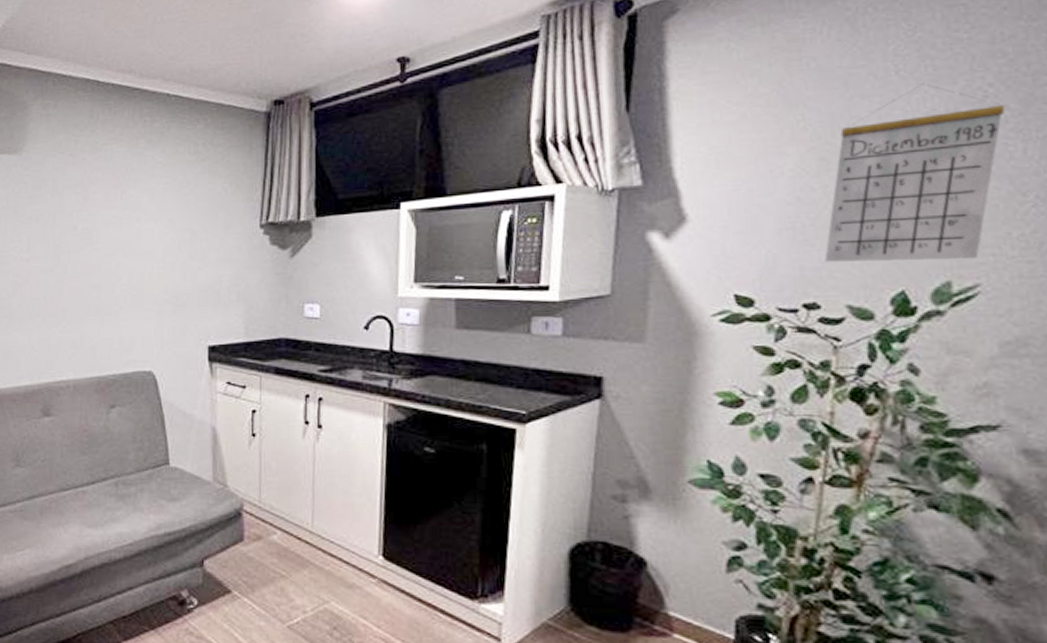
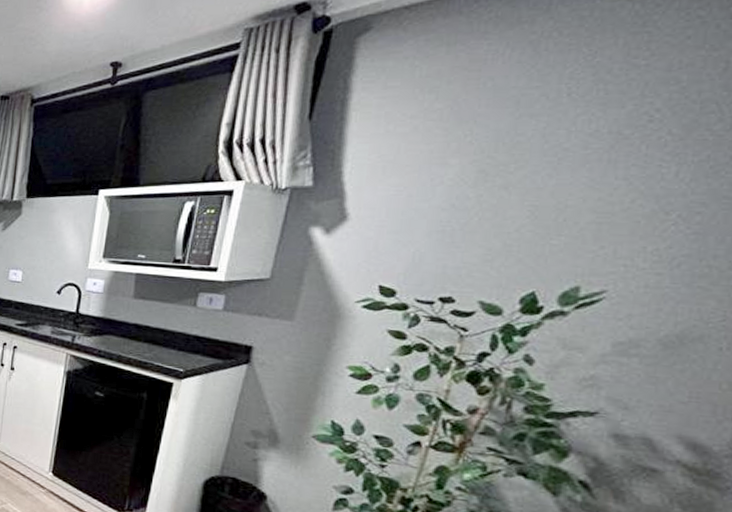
calendar: present [824,83,1006,262] -> none [466,105,668,269]

